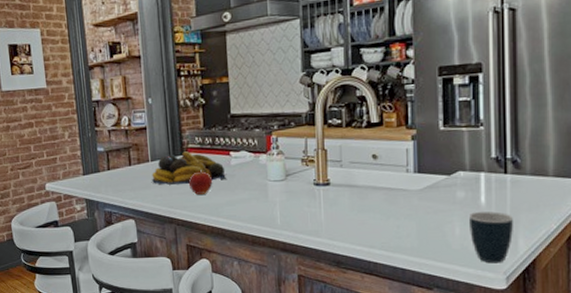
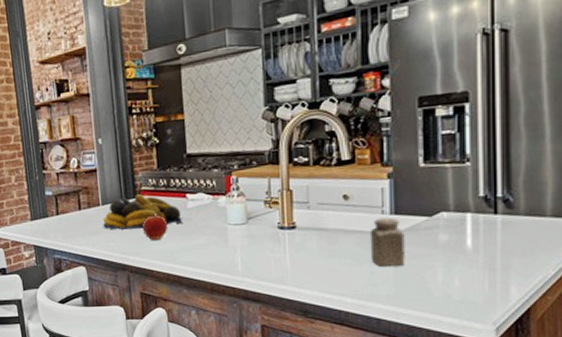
salt shaker: none [396,175,427,221] -> present [369,217,405,267]
mug: present [469,211,513,264] -> none [454,256,504,313]

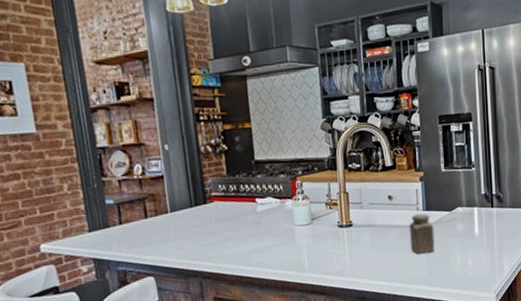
fruit bowl: present [103,194,182,230] -> none [172,200,253,237]
apple: present [143,212,168,240] -> none [214,217,239,245]

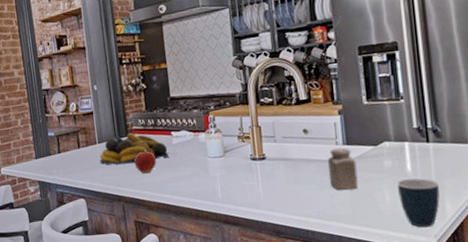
fruit bowl: none [172,200,253,237] -> present [99,133,169,165]
apple: none [214,217,239,245] -> present [134,148,157,173]
mug: none [467,240,500,285] -> present [398,178,440,228]

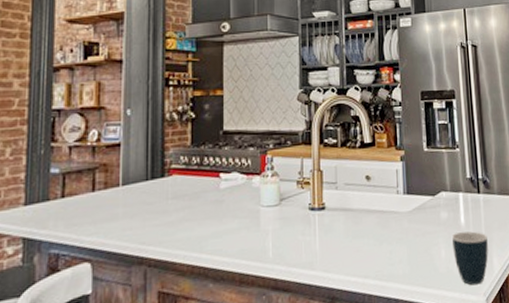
fruit bowl: present [99,133,169,165] -> none [121,173,213,215]
apple: present [134,148,157,173] -> none [169,194,198,226]
salt shaker: present [327,147,359,190] -> none [387,197,417,245]

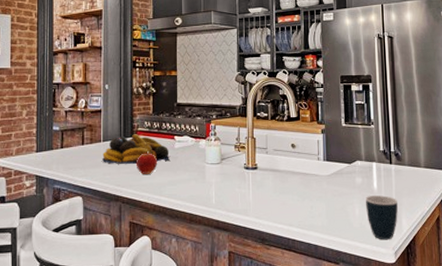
fruit bowl: none [121,173,213,215] -> present [102,134,170,164]
apple: none [169,194,198,226] -> present [137,150,158,174]

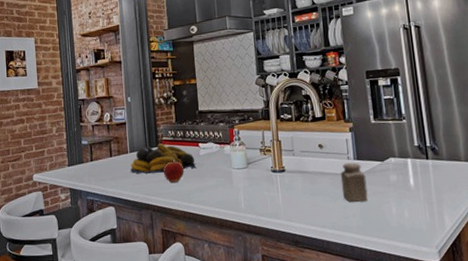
salt shaker: none [309,163,334,202] -> present [340,162,368,202]
mug: present [366,195,398,240] -> none [402,192,440,239]

